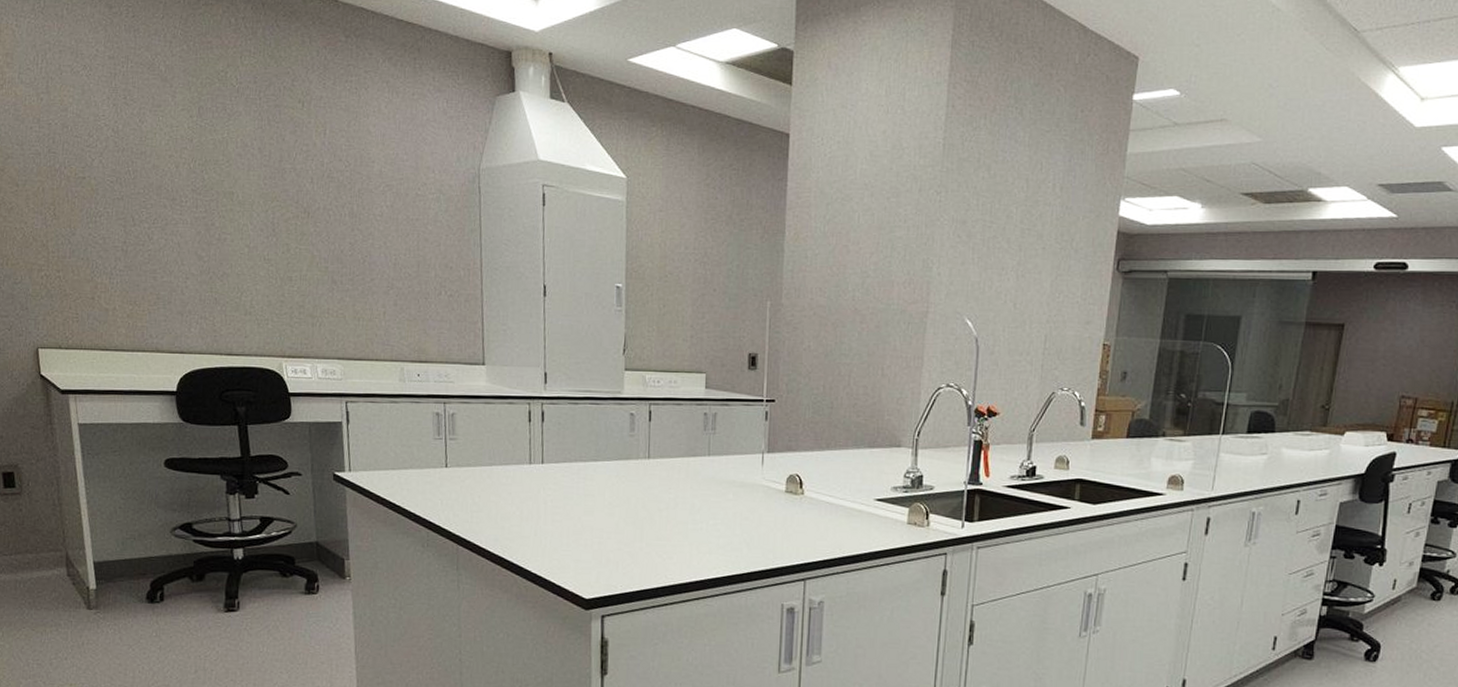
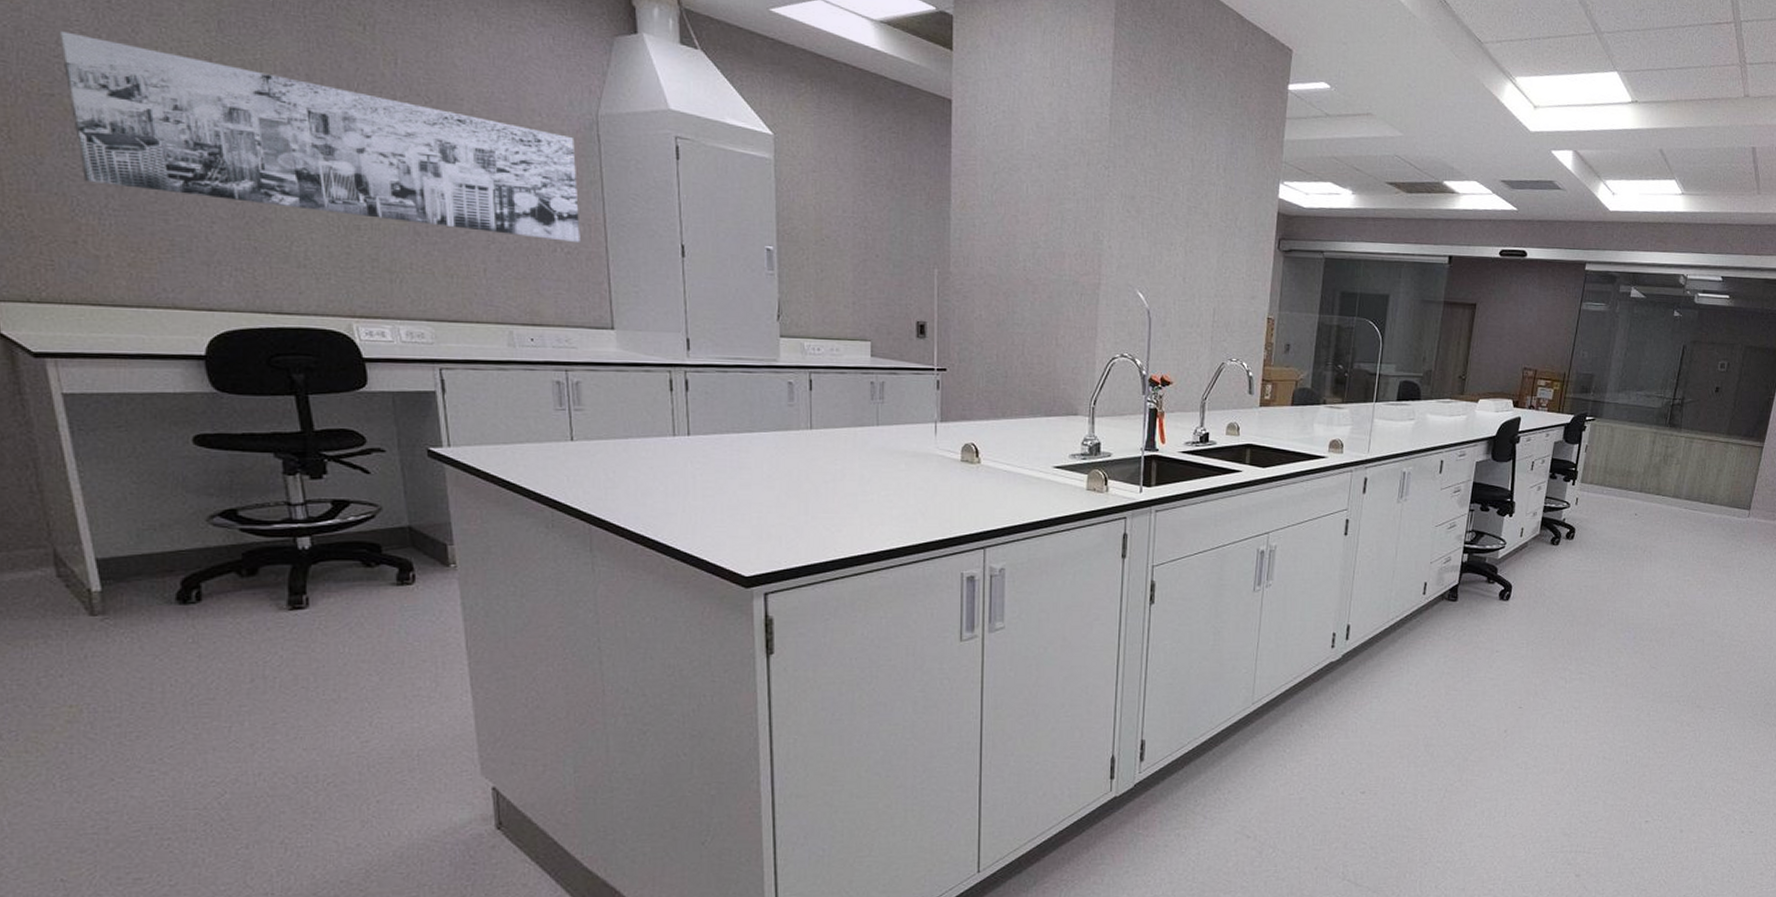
wall art: none [90,125,461,287] -> present [59,31,580,244]

